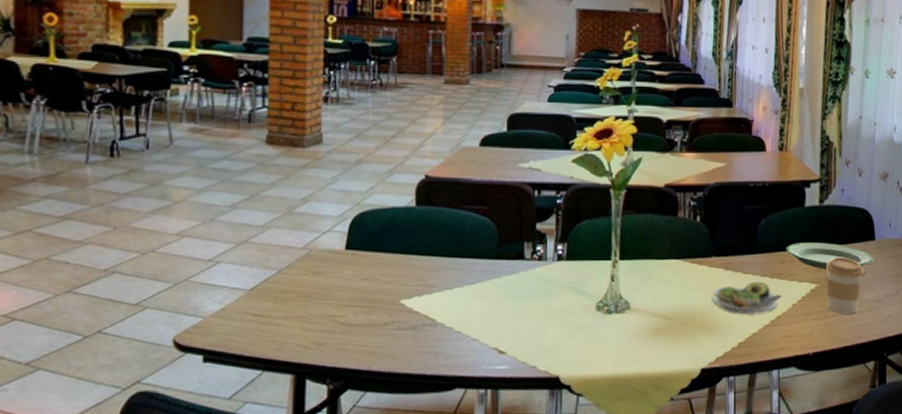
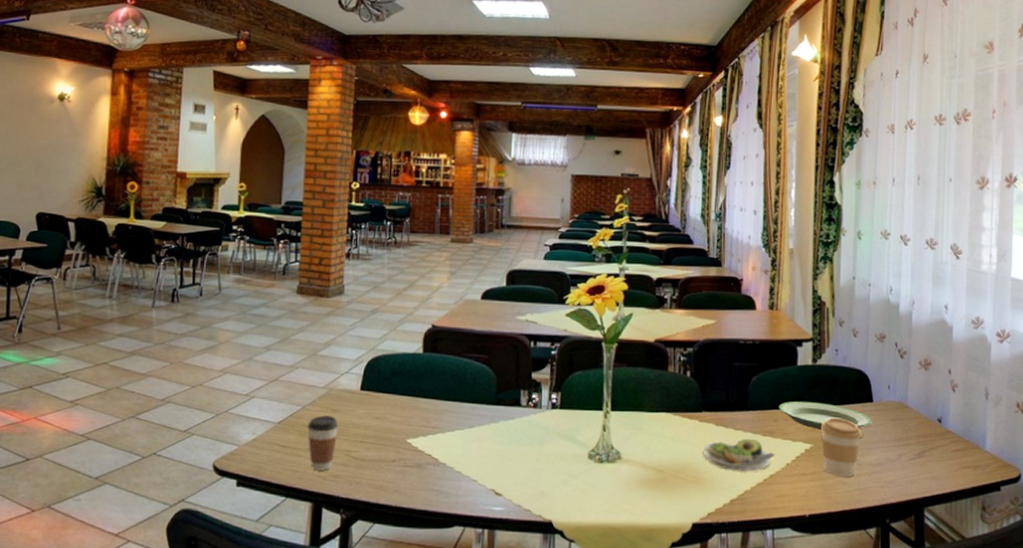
coffee cup: none [285,279,322,340] -> present [307,415,339,471]

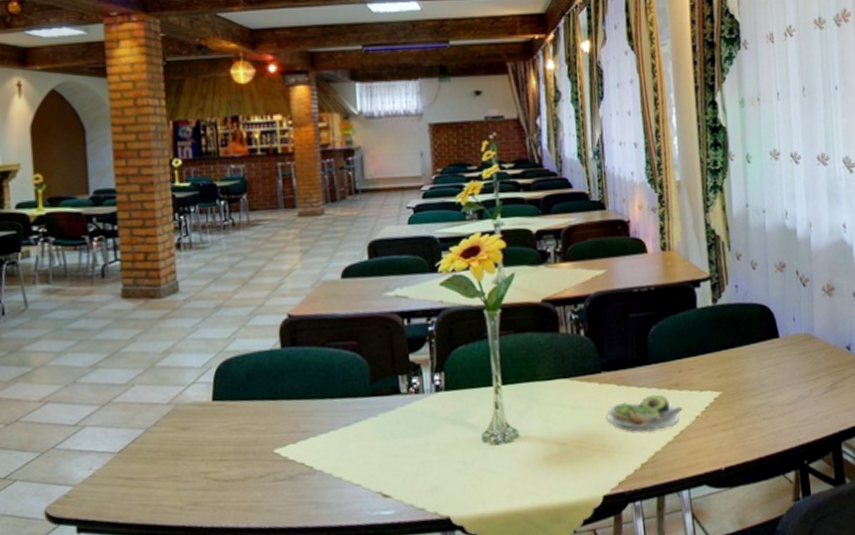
coffee cup: present [307,415,339,471] -> none [154,435,192,501]
plate: present [778,401,872,431] -> none [681,345,780,376]
coffee cup: present [821,417,862,477] -> none [728,359,771,422]

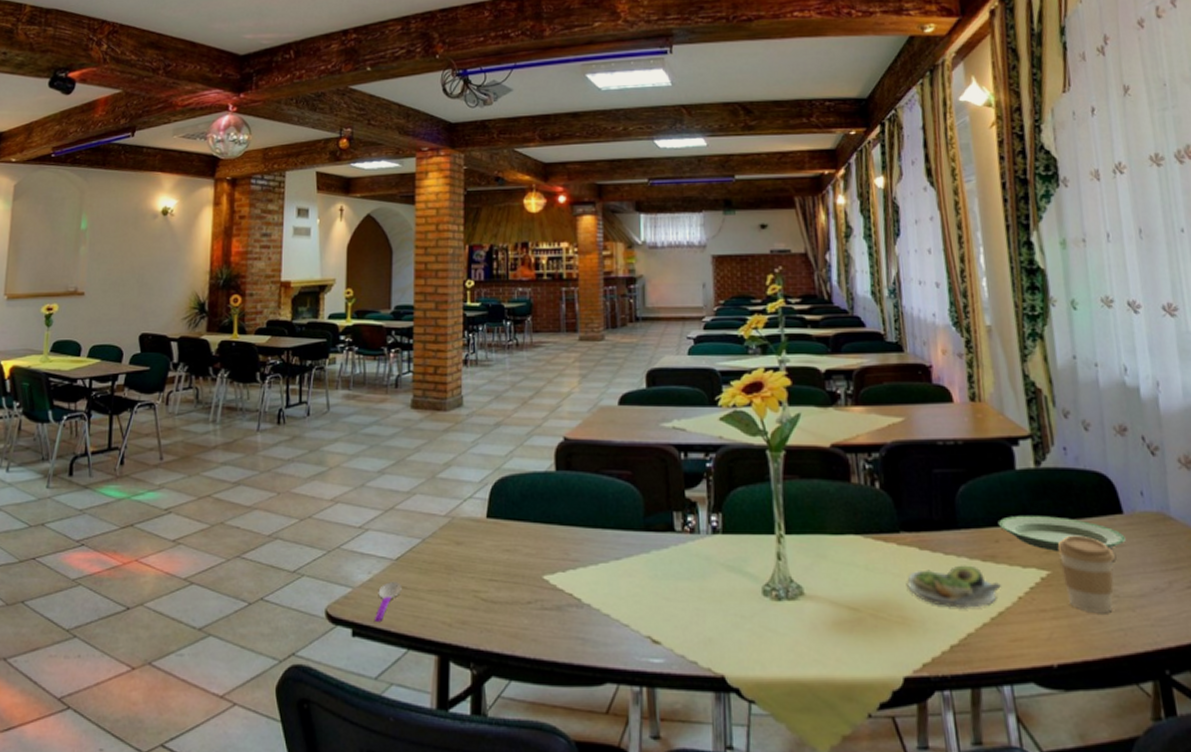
spoon: none [100,474,128,516] -> present [375,582,402,623]
plate: none [681,345,780,376] -> present [997,515,1126,553]
coffee cup: none [728,359,771,422] -> present [1057,535,1115,613]

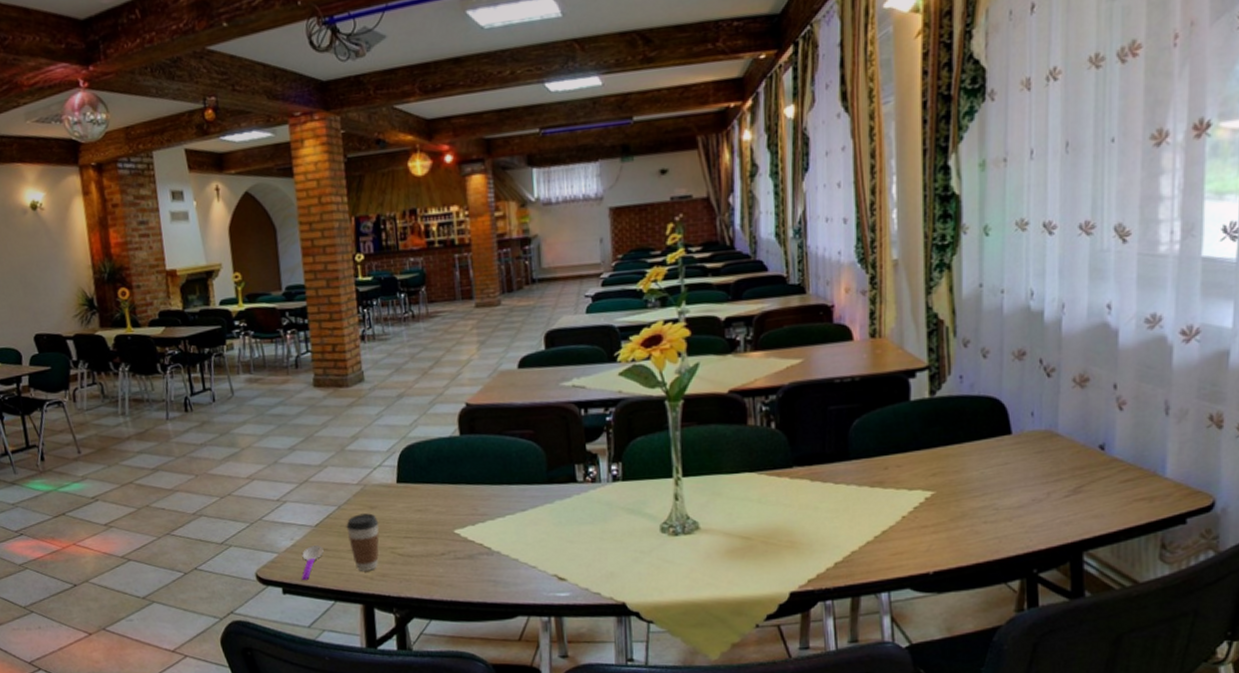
coffee cup: none [429,549,464,616] -> present [346,513,379,571]
salad plate: present [907,565,1002,610] -> none [798,491,888,531]
plate: present [997,515,1126,553] -> none [888,441,1011,474]
coffee cup: present [1057,535,1115,613] -> none [944,457,998,525]

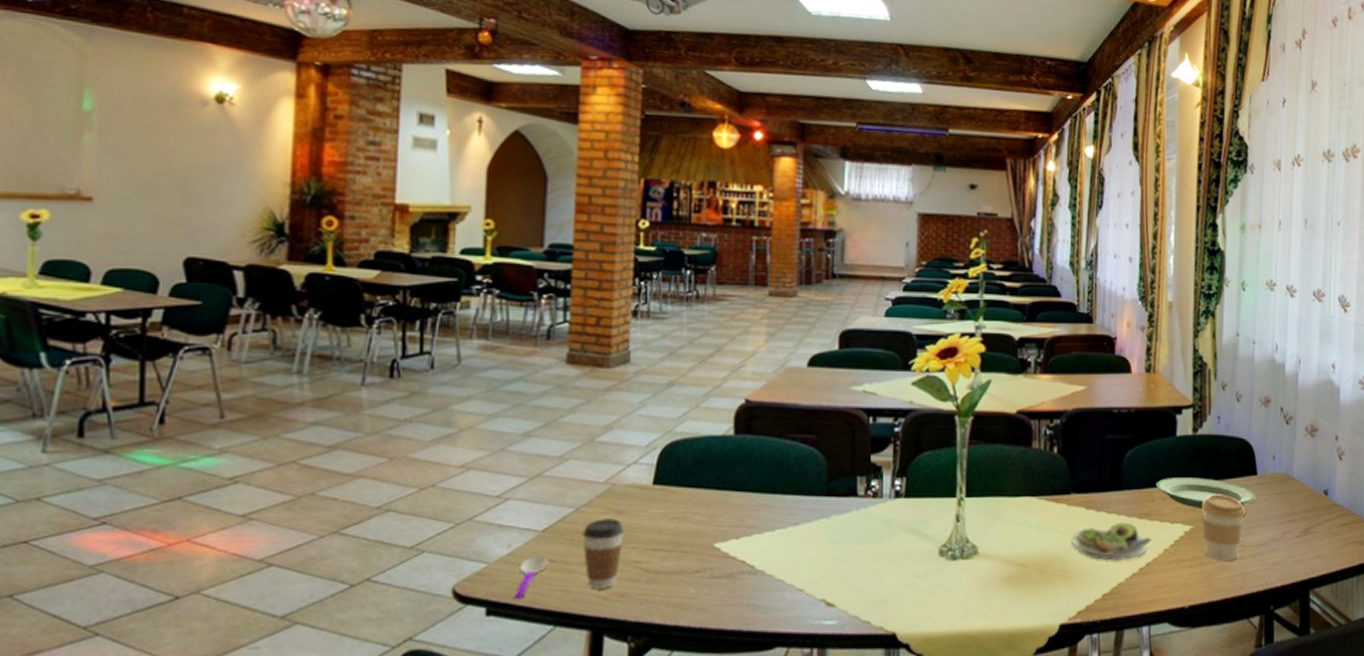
salad plate: none [798,491,888,531] -> present [1072,522,1152,562]
plate: none [888,441,1011,474] -> present [1155,476,1256,510]
coffee cup: none [944,457,998,525] -> present [1201,494,1246,560]

